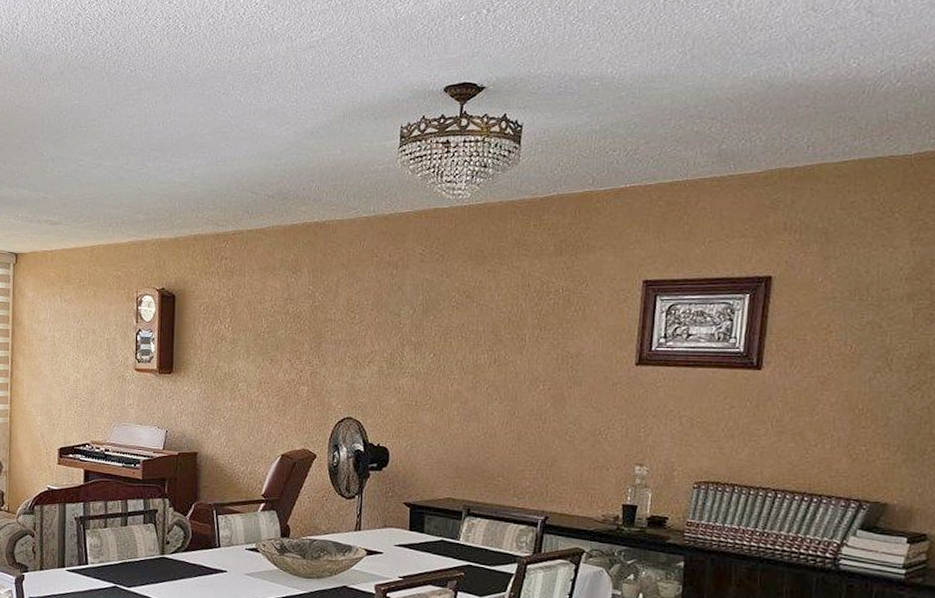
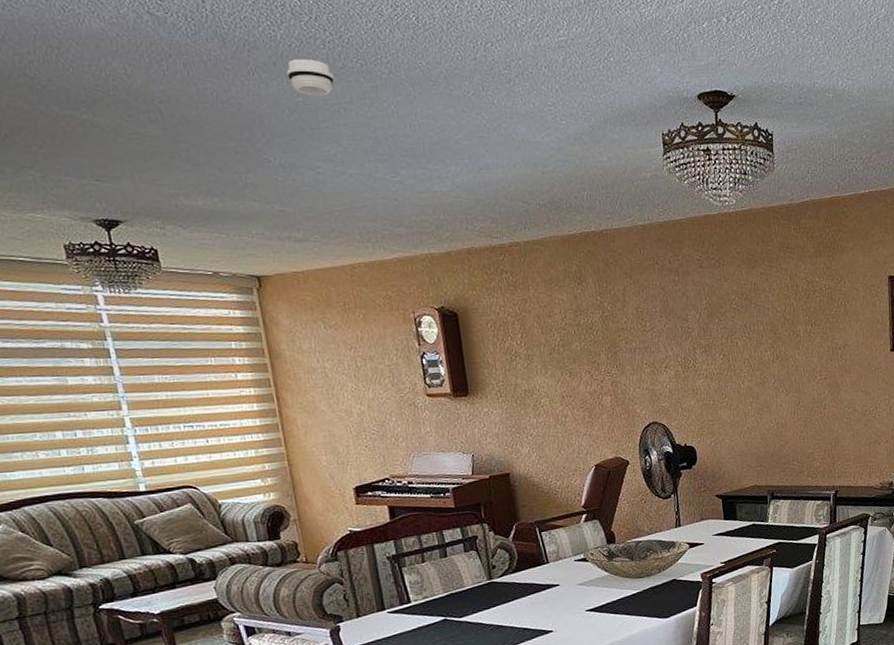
smoke detector: none [69,68,107,99] -> present [286,59,335,96]

